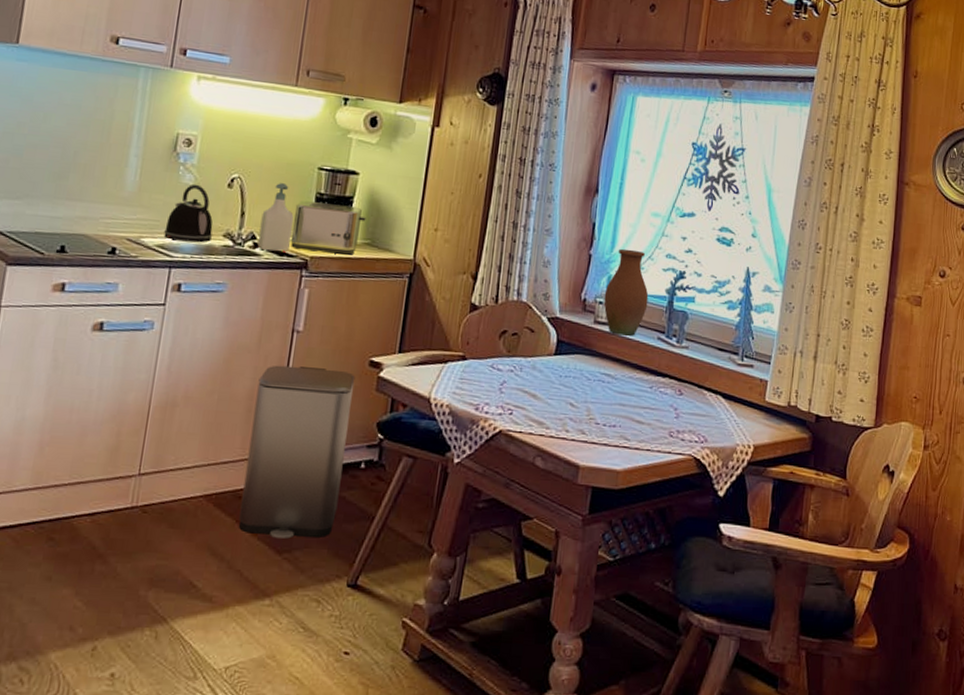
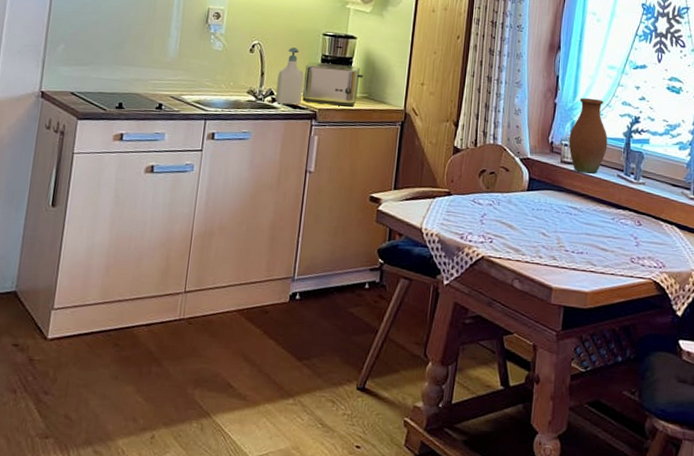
kettle: present [163,183,213,243] -> none [199,49,239,99]
pedal bin: present [238,365,356,539] -> none [266,200,359,348]

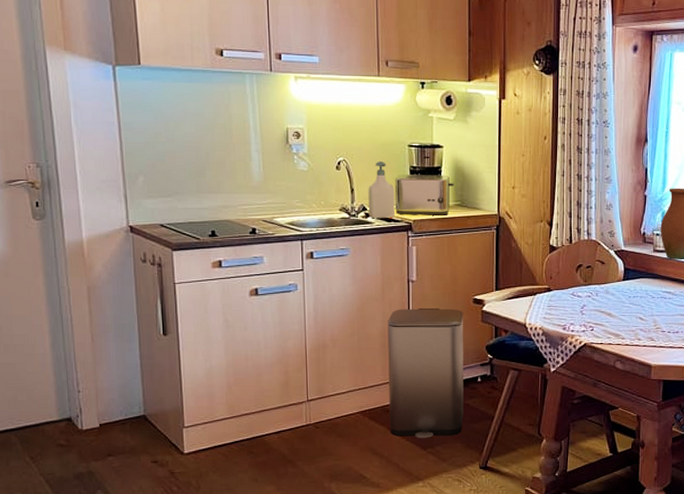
pedal bin: none [266,200,359,348] -> present [387,308,464,438]

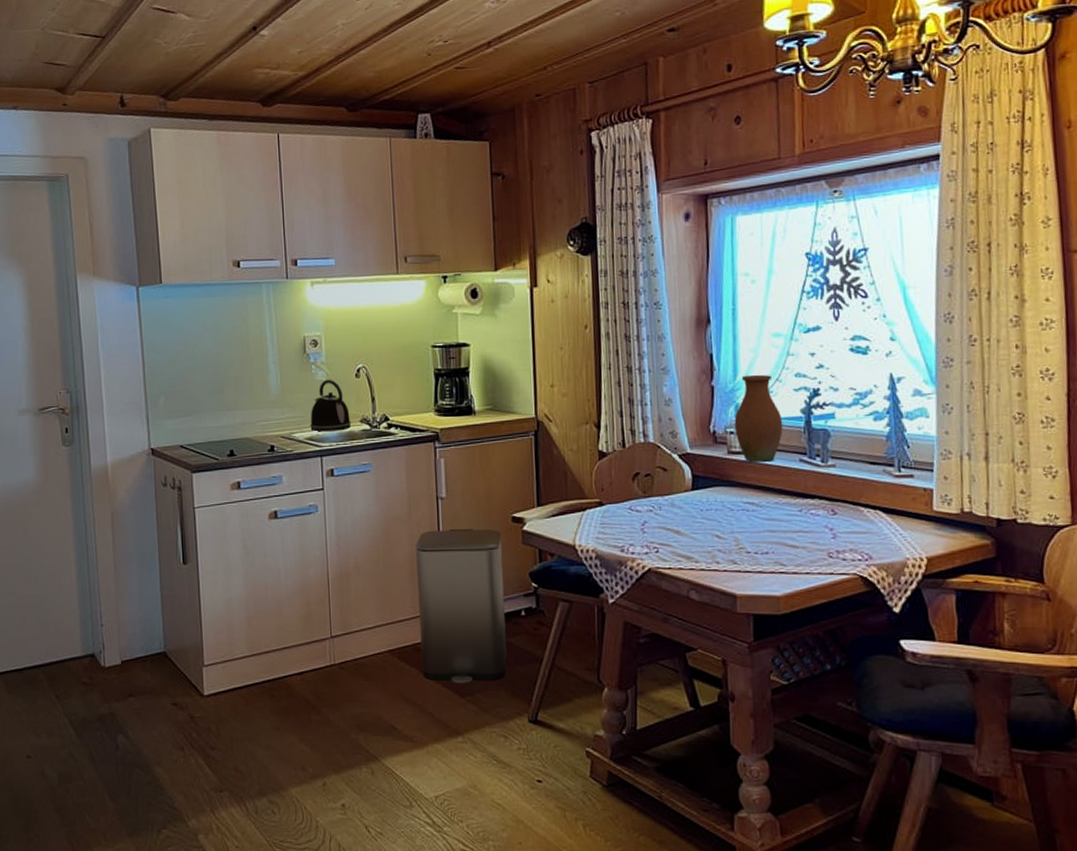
kettle: none [291,169,331,218] -> present [310,379,352,432]
soap bottle: present [368,161,395,219] -> none [390,365,420,430]
toaster: present [394,174,454,217] -> none [417,376,484,424]

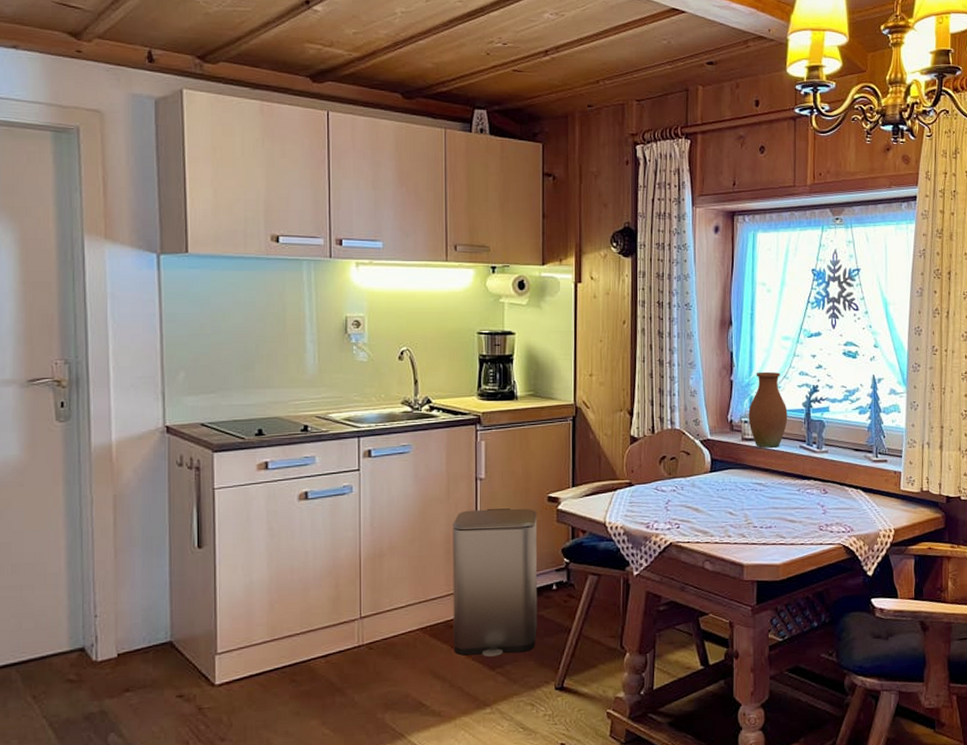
kettle: present [310,379,352,432] -> none [348,360,392,413]

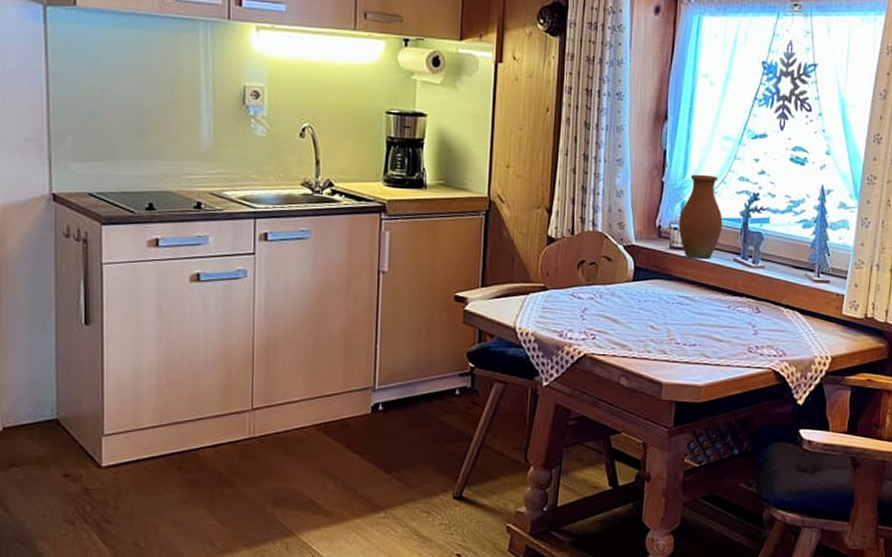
pedal bin: present [452,508,538,657] -> none [348,304,443,459]

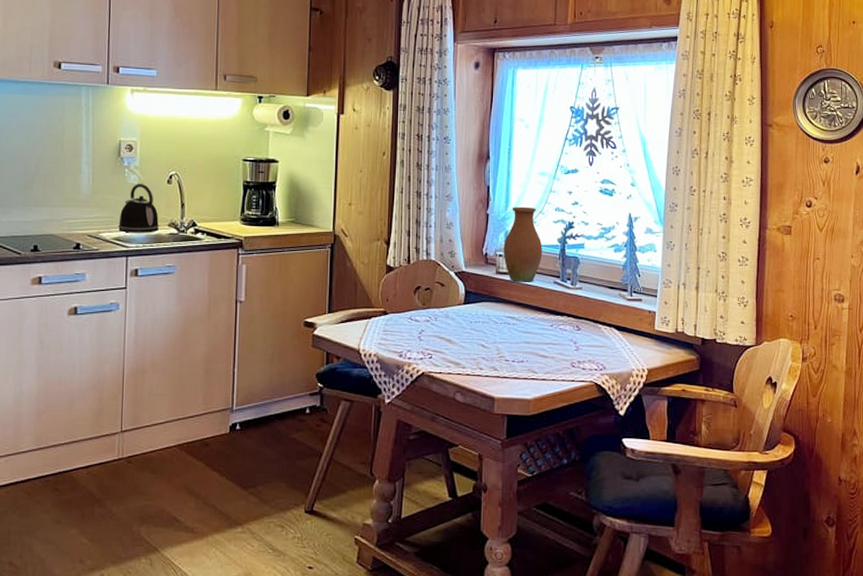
kettle: none [244,135,292,193] -> present [118,183,160,233]

